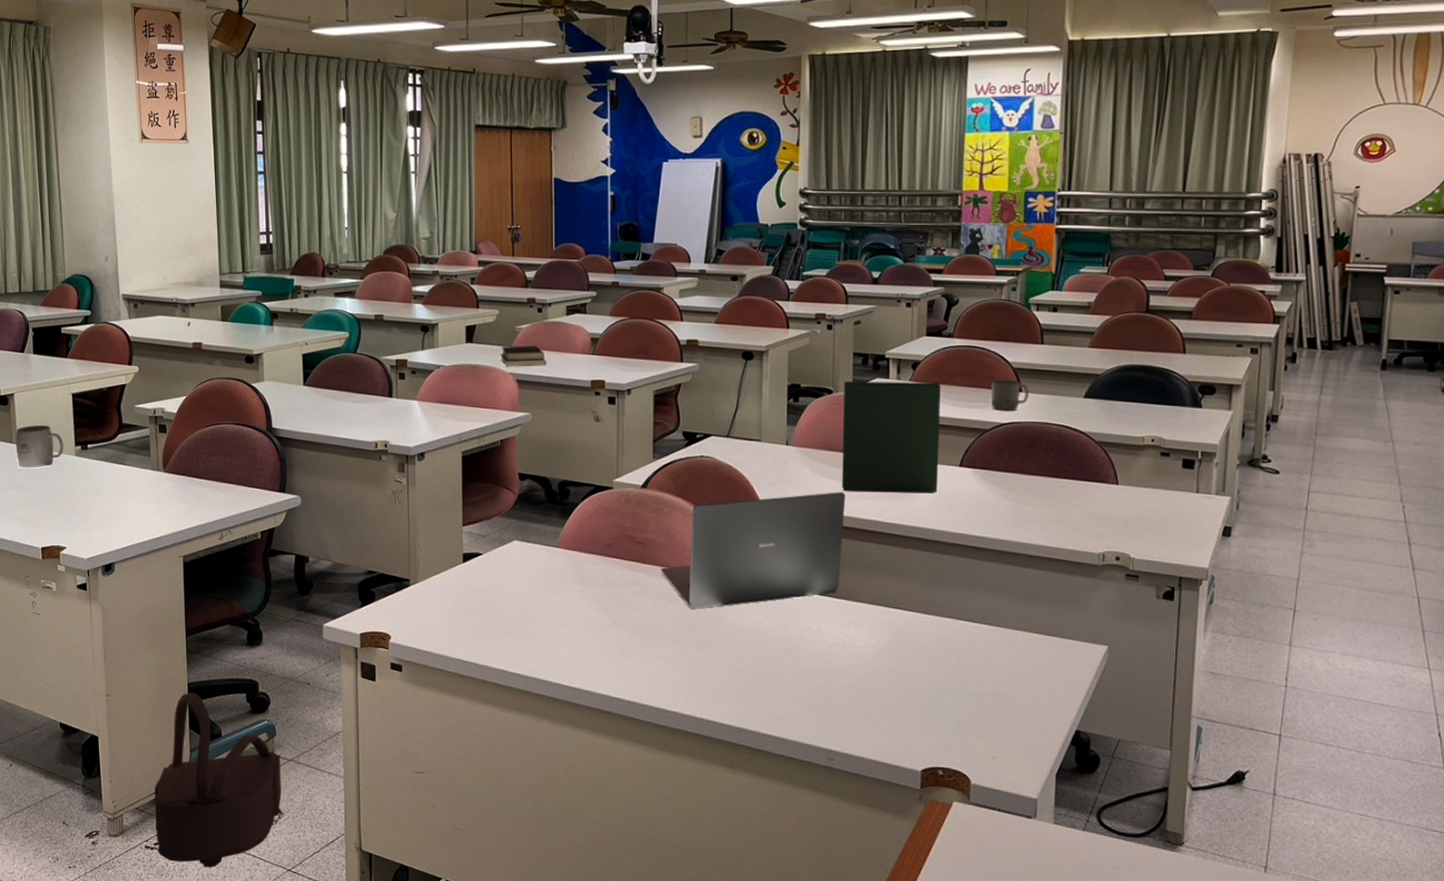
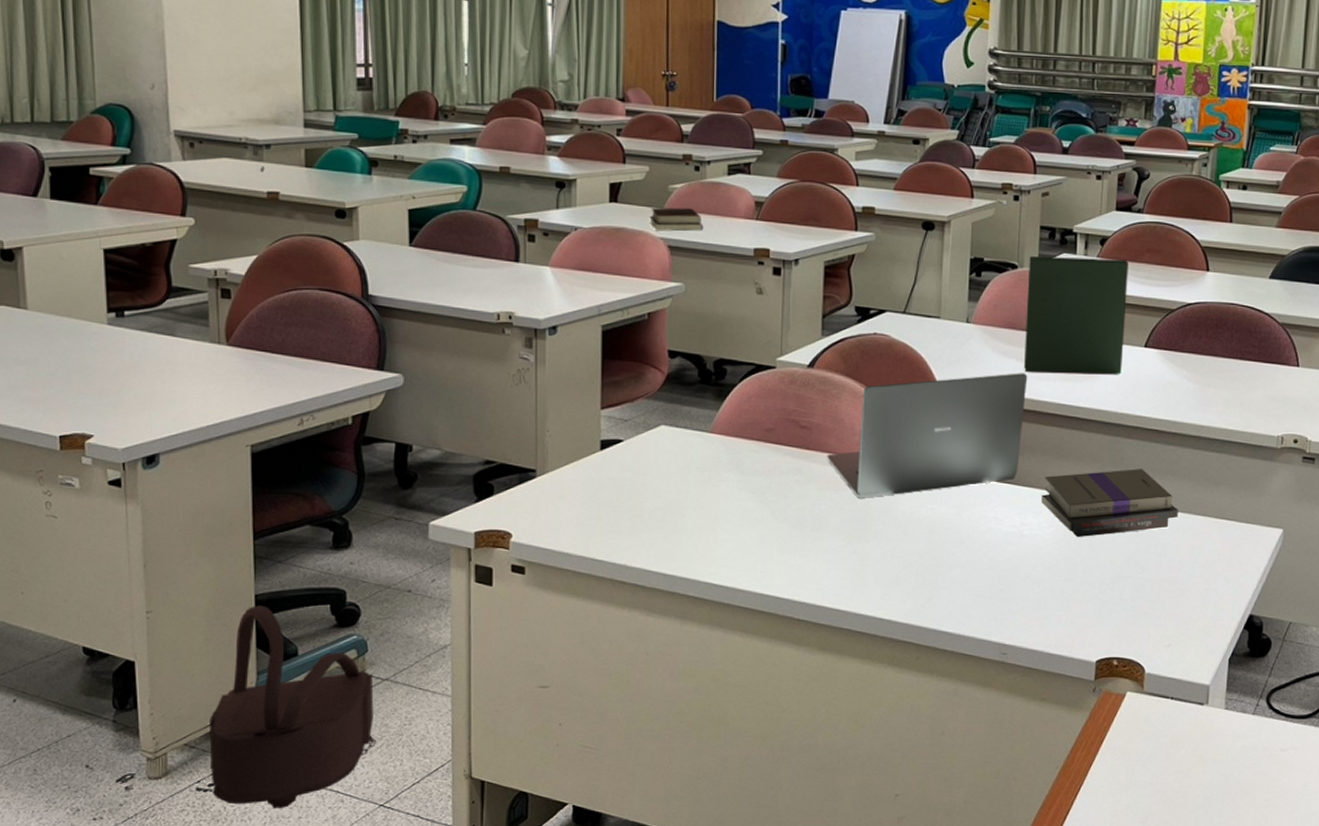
mug: present [15,425,64,469] -> none [24,287,92,340]
books: none [863,584,999,649] -> present [1041,469,1178,537]
mug: present [991,379,1029,410] -> none [1179,257,1216,290]

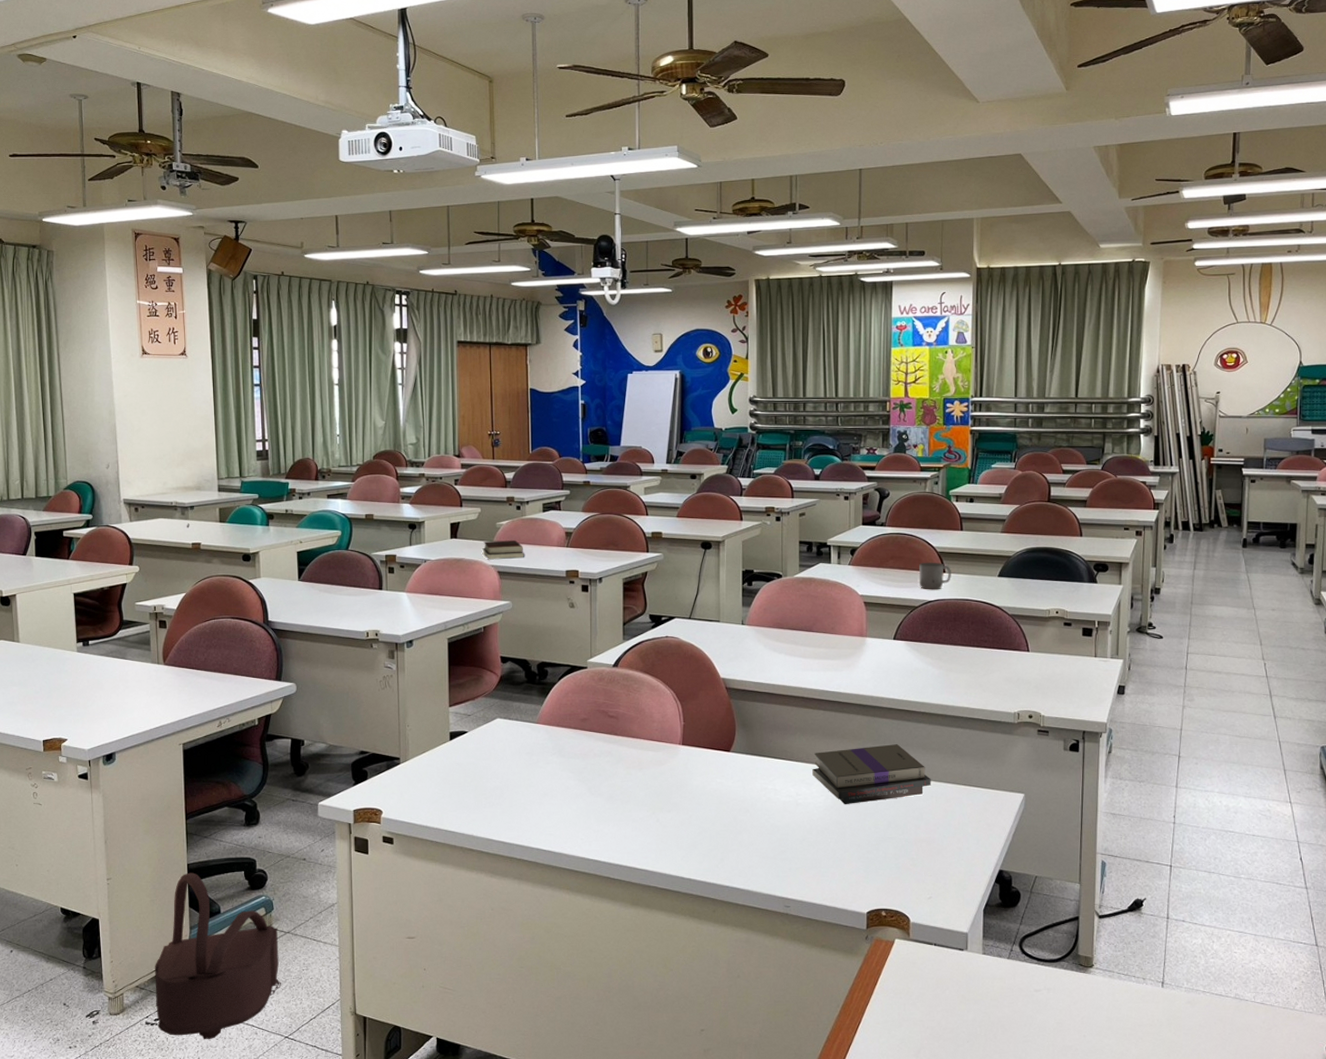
laptop: present [827,373,1028,498] -> none [632,665,795,775]
binder: present [1024,256,1129,375] -> none [791,566,876,665]
mug: none [1179,257,1216,290] -> present [919,562,951,589]

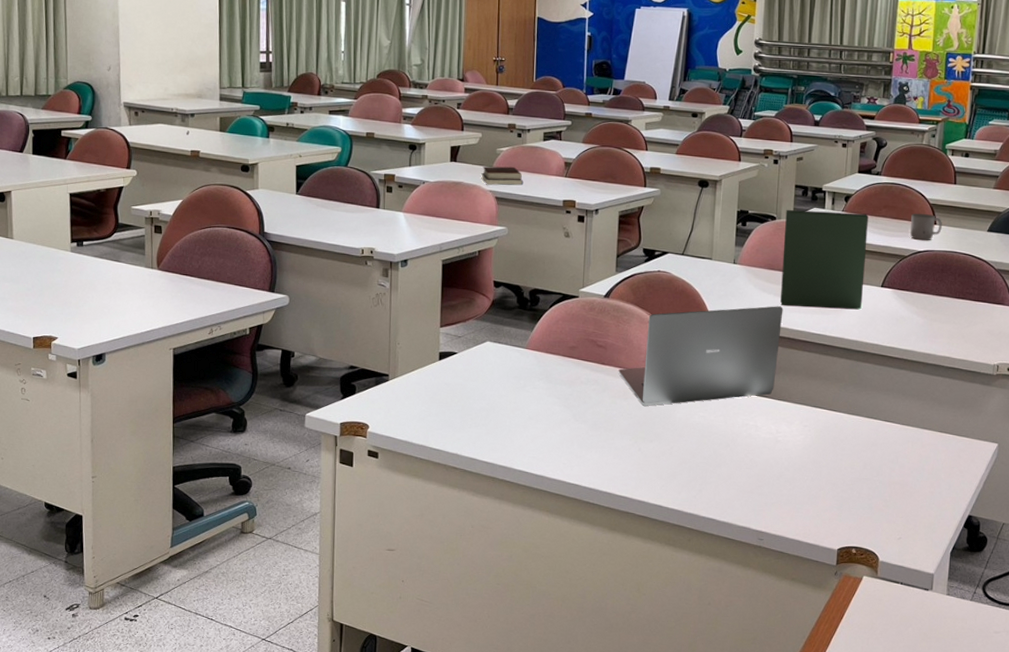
backpack: present [155,872,281,1040] -> none [135,475,261,638]
laptop: none [632,665,795,775] -> present [618,306,783,406]
binder: none [791,566,876,665] -> present [780,210,868,310]
books: present [812,744,931,804] -> none [793,388,909,444]

